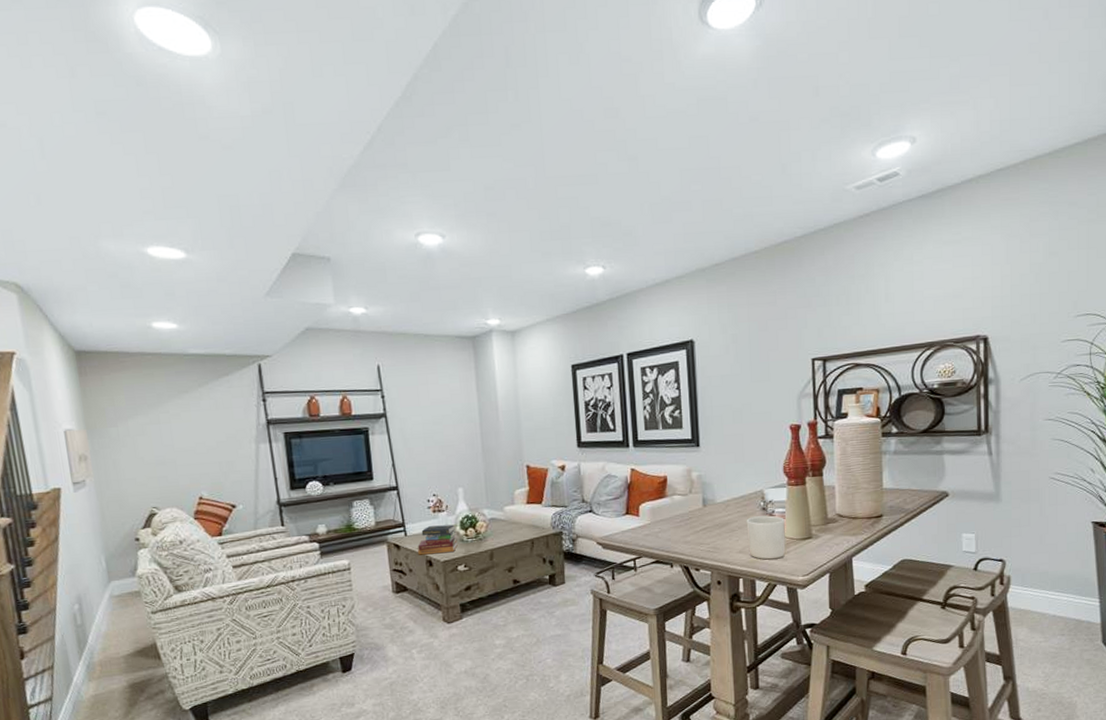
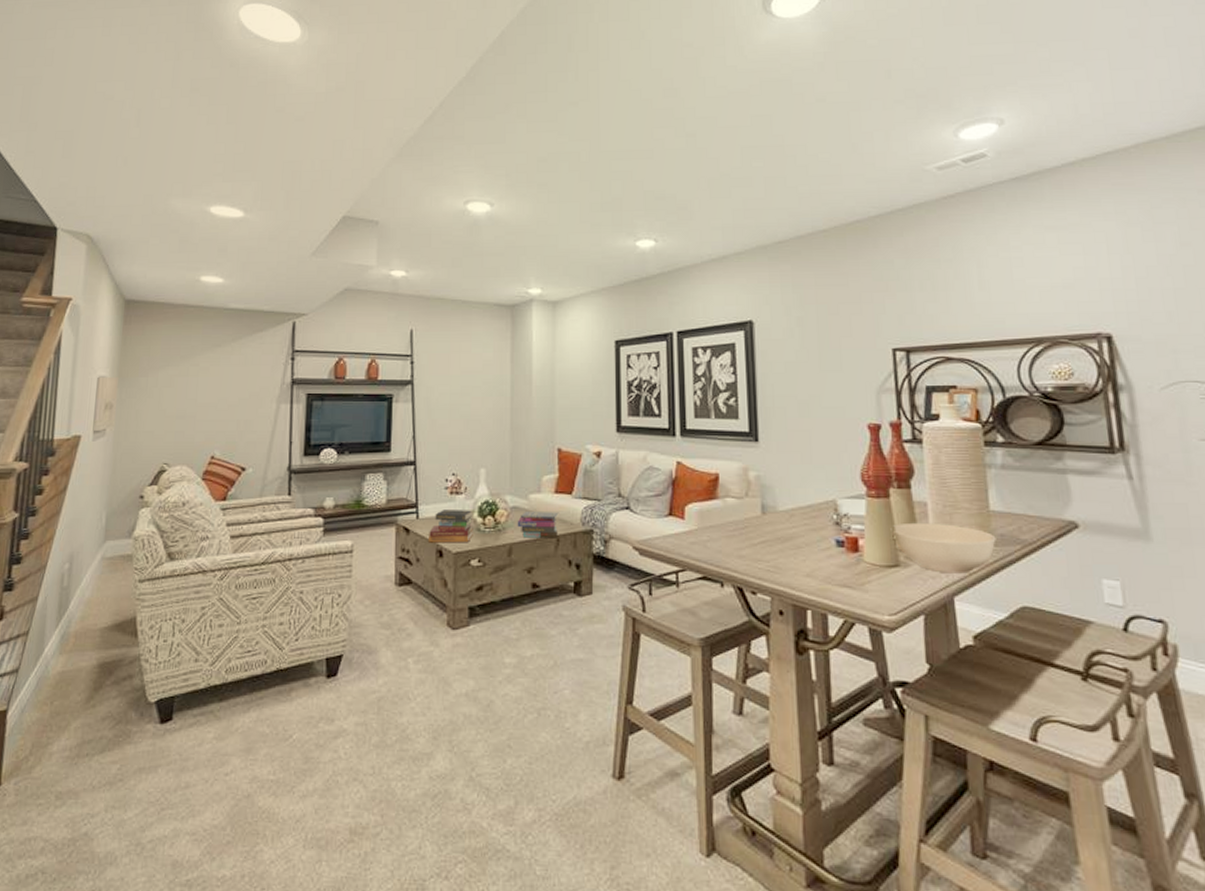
books: none [495,519,532,544] -> present [517,512,559,538]
mug: present [746,515,786,560] -> none [815,532,866,589]
bowl: none [806,501,887,540] -> present [890,522,996,574]

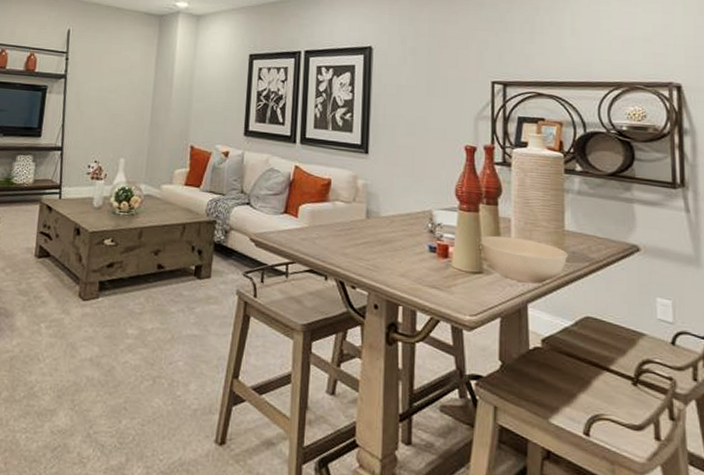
books: present [429,510,473,543] -> none [68,192,110,224]
books: present [517,512,559,538] -> none [148,200,187,226]

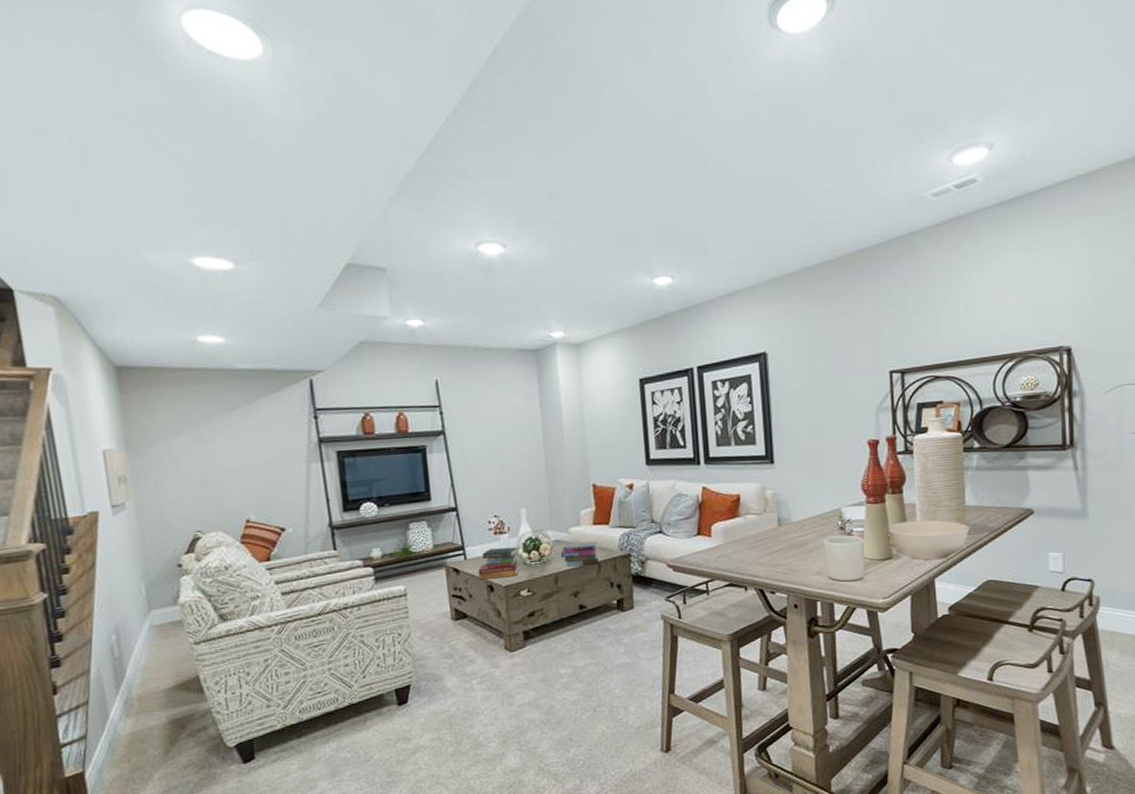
books: none [68,192,110,224] -> present [478,547,520,580]
books: none [148,200,187,226] -> present [560,541,599,567]
mug: none [411,238,453,291] -> present [823,535,865,582]

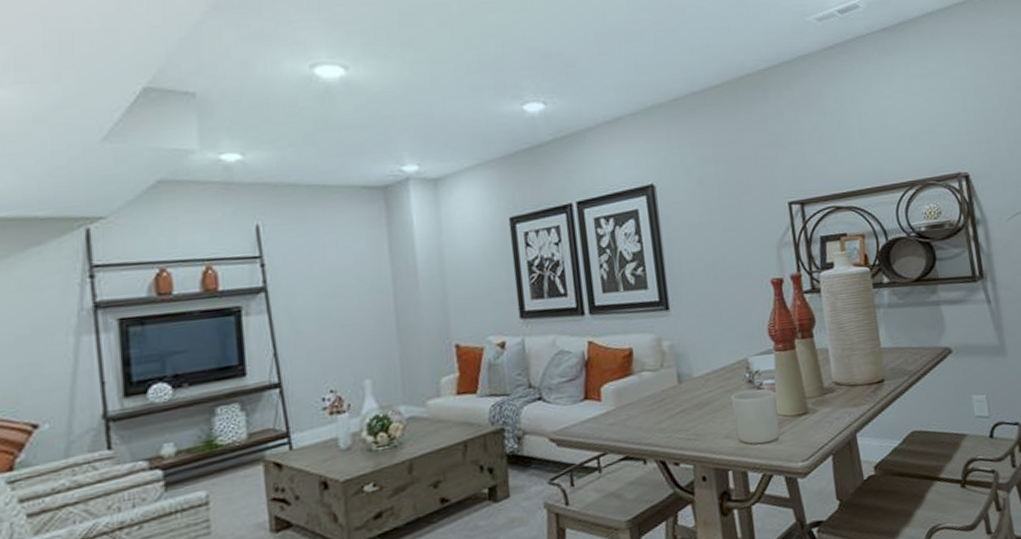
books: present [478,547,520,580] -> none [307,429,364,476]
books: present [560,541,599,567] -> none [415,415,465,451]
bowl: present [885,520,970,560] -> none [798,366,888,413]

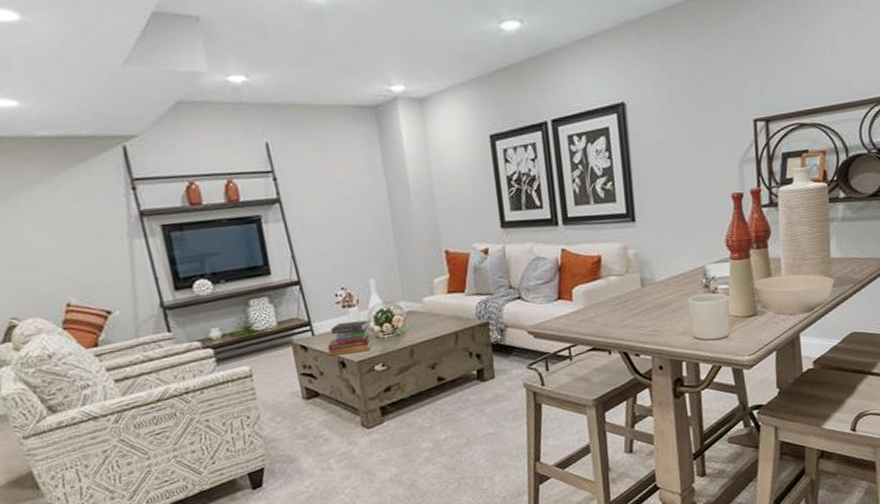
books: none [307,429,364,476] -> present [327,320,373,356]
bowl: none [798,366,888,413] -> present [750,274,834,315]

